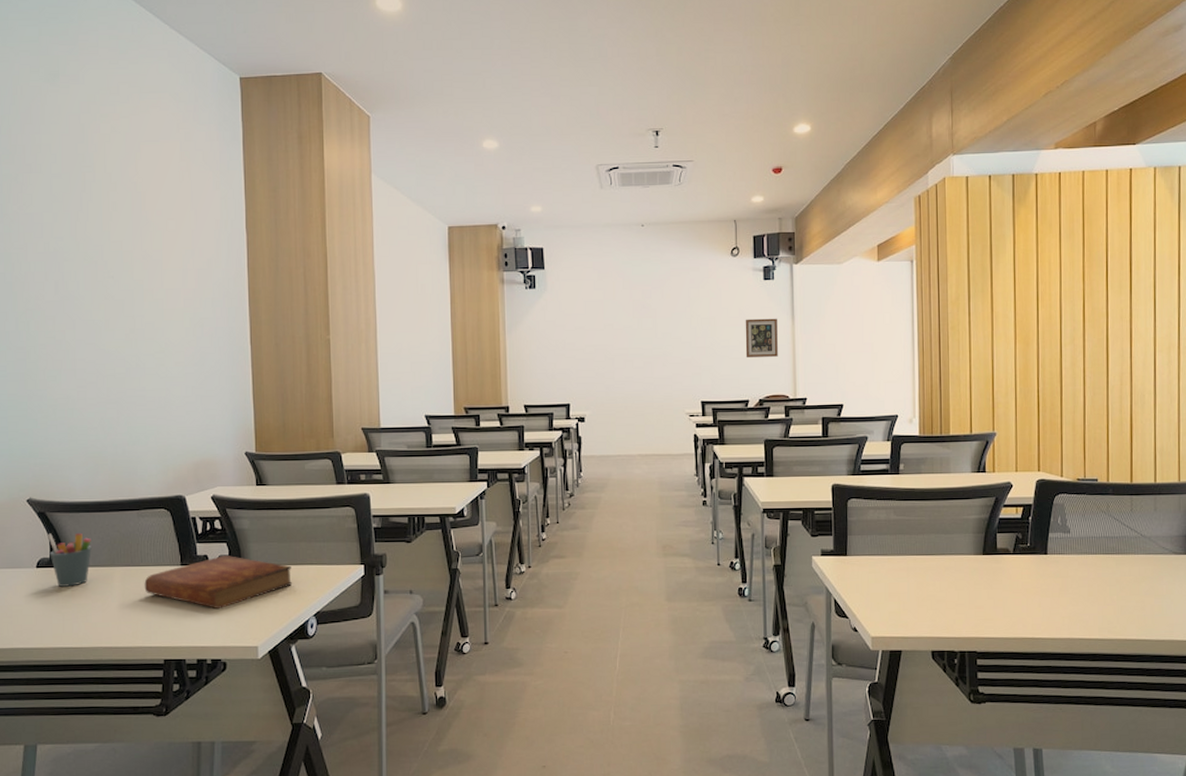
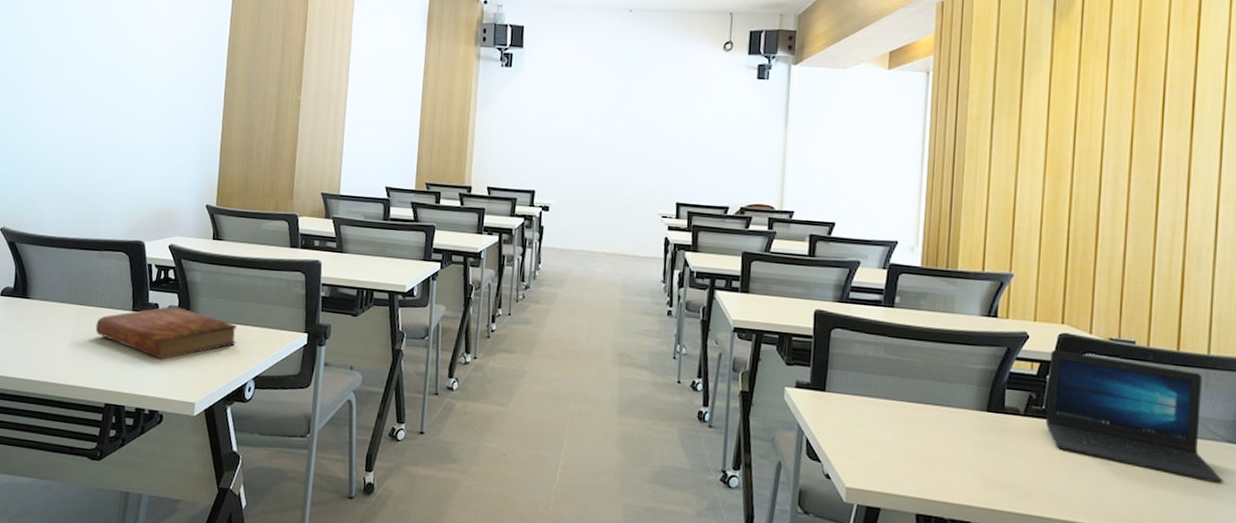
pen holder: present [47,532,92,587] -> none [13,263,53,318]
wall art: present [745,318,778,357] -> none [729,119,769,163]
laptop: none [1030,494,1173,590] -> present [1046,349,1224,484]

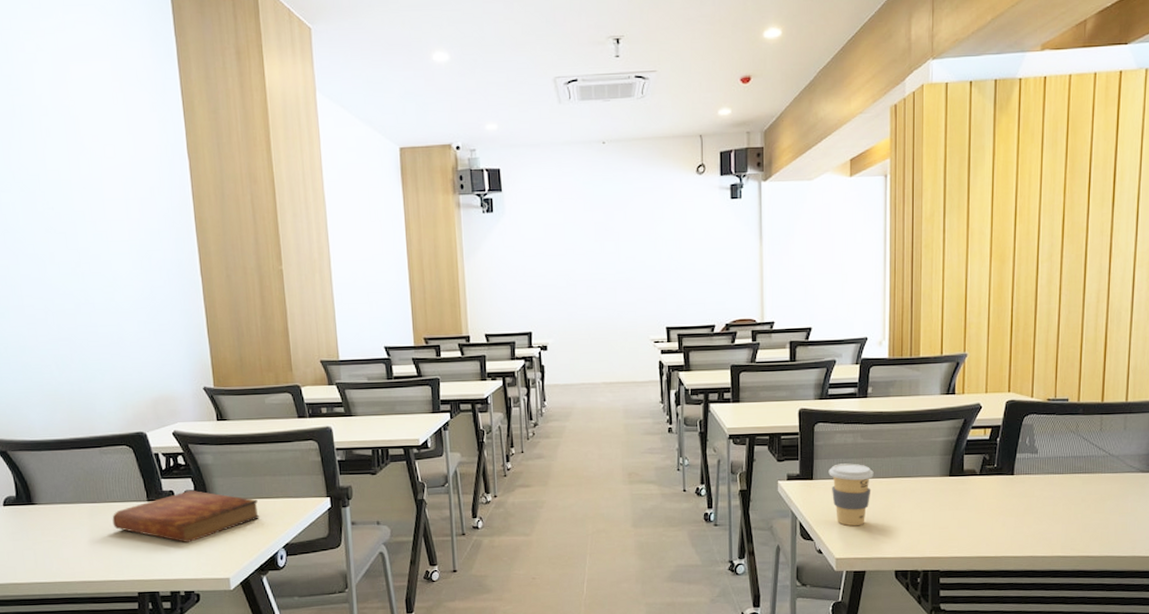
coffee cup: none [844,377,897,454] -> present [828,463,874,527]
laptop: present [1046,349,1224,484] -> none [998,415,1138,507]

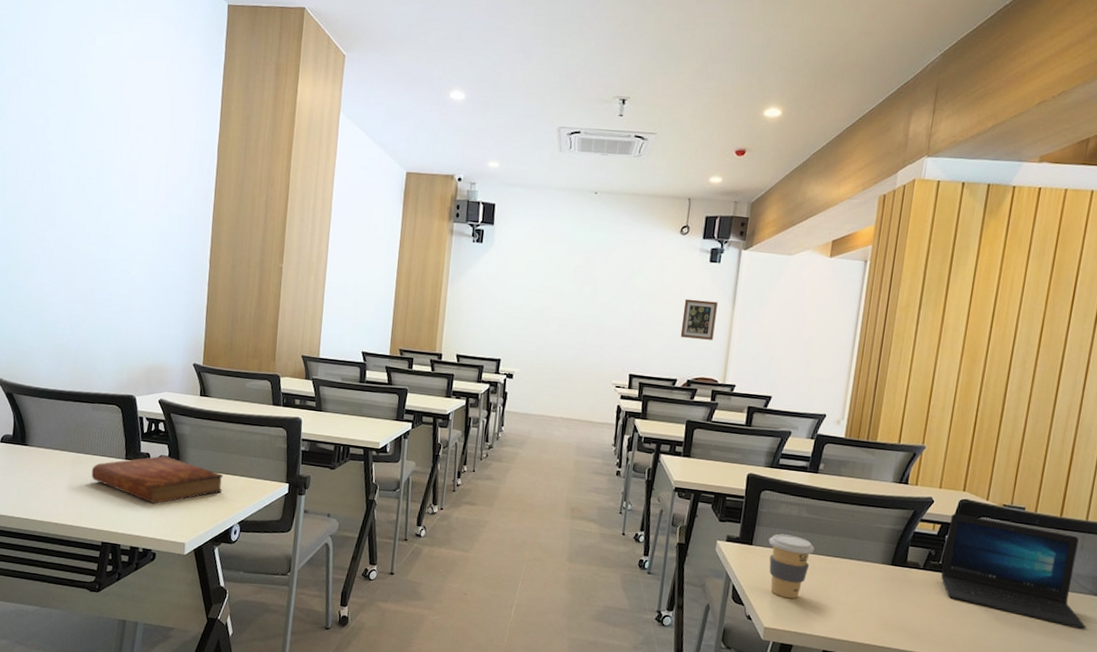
wall art: none [711,239,745,281] -> present [680,298,718,340]
laptop: none [998,415,1138,507] -> present [941,513,1087,630]

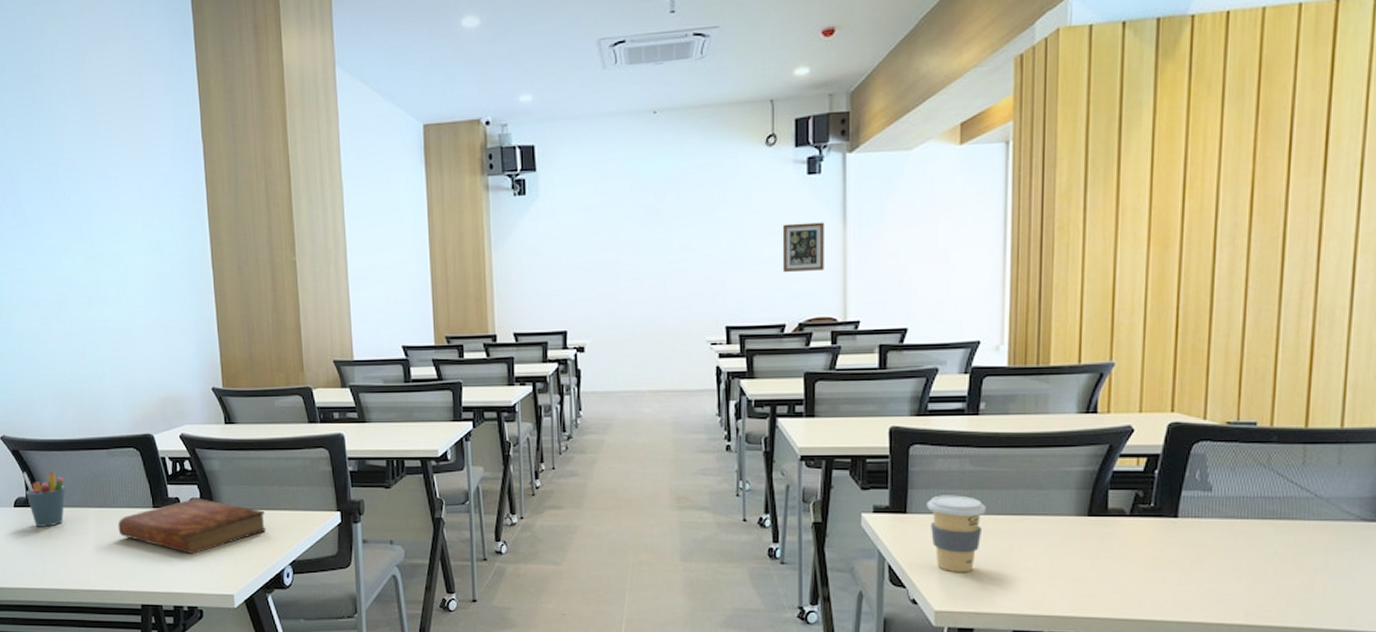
pen holder: none [12,413,50,464] -> present [21,472,65,527]
laptop: present [941,513,1087,630] -> none [1155,441,1357,567]

